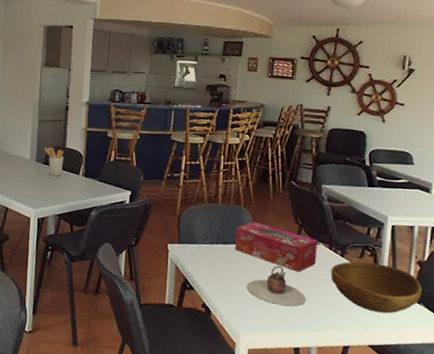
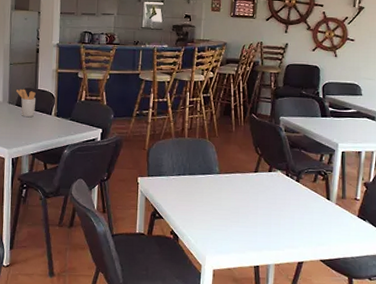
tissue box: present [235,222,317,272] -> none [201,153,276,198]
teapot: present [246,266,306,306] -> none [211,193,265,229]
bowl: present [331,261,422,314] -> none [287,185,367,231]

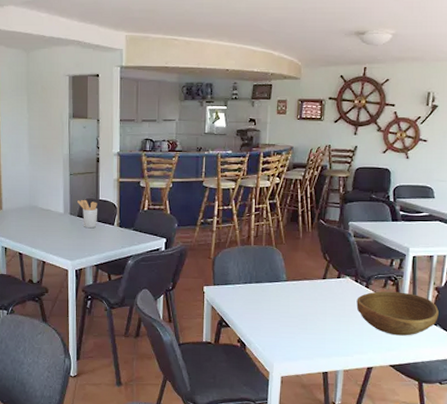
bowl: none [287,185,367,231] -> present [356,291,439,336]

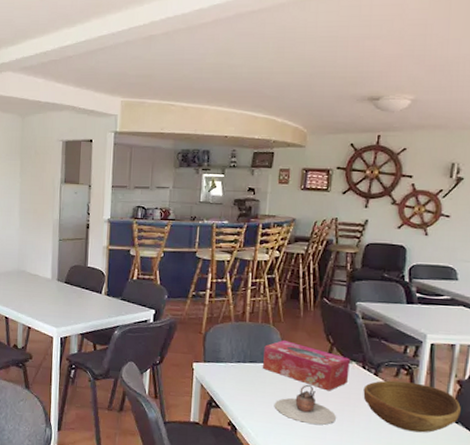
utensil holder: present [77,199,97,228] -> none [65,265,86,295]
tissue box: none [268,261,344,305] -> present [263,340,350,391]
teapot: none [278,300,333,336] -> present [274,385,336,425]

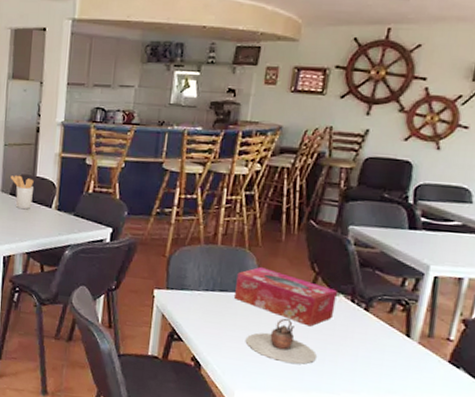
utensil holder: none [65,265,86,295] -> present [11,175,34,209]
bowl: present [363,380,461,433] -> none [350,316,465,378]

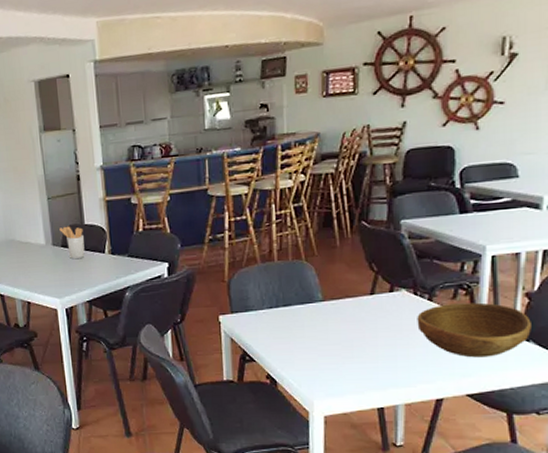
tissue box: present [235,267,337,327] -> none [298,276,399,326]
teapot: present [245,319,317,364] -> none [316,322,388,365]
bowl: none [350,316,465,378] -> present [417,302,531,358]

